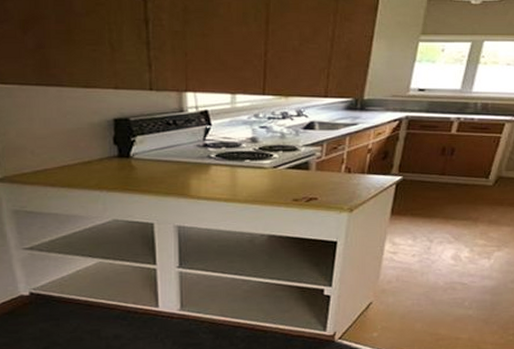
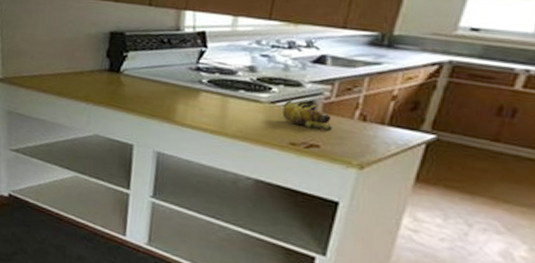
banana bunch: none [284,162,325,185] -> present [282,99,332,131]

